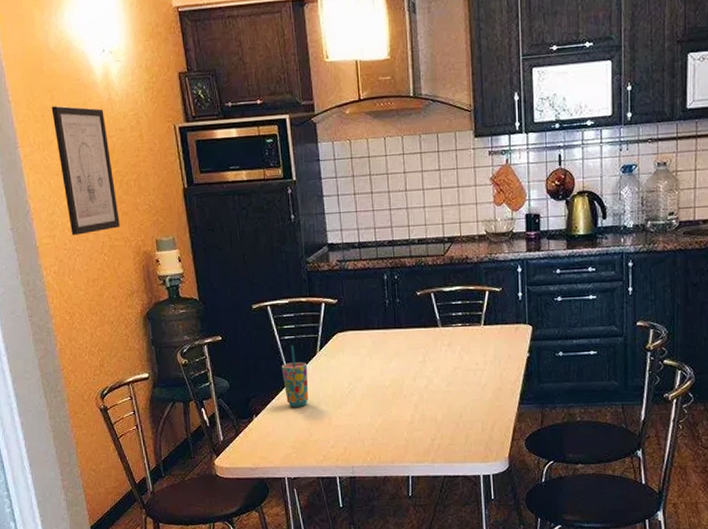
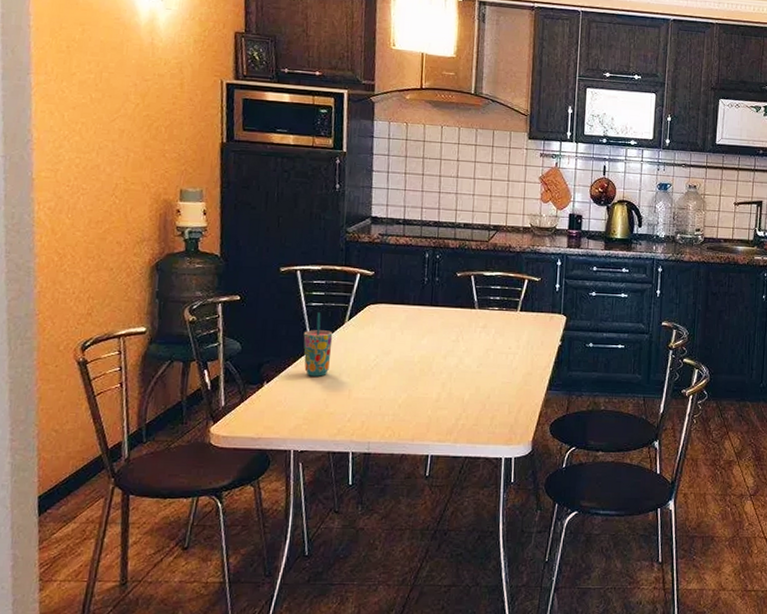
wall art: present [51,105,120,235] -> none [78,39,143,173]

